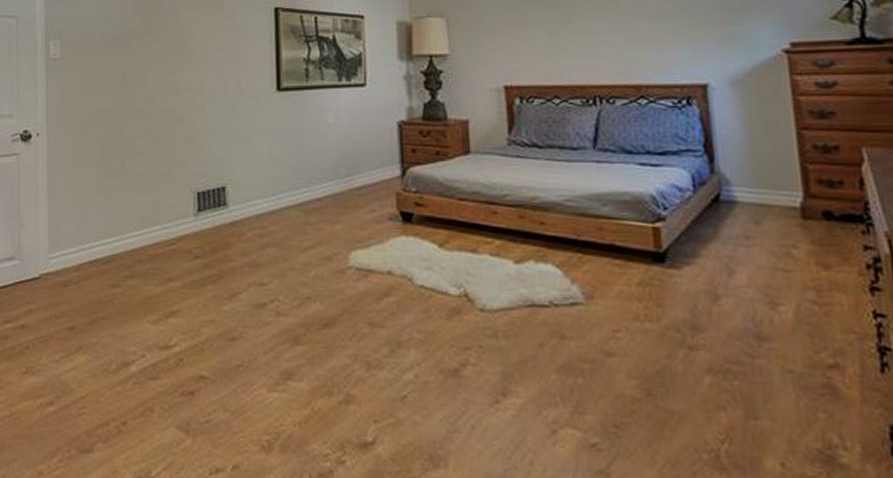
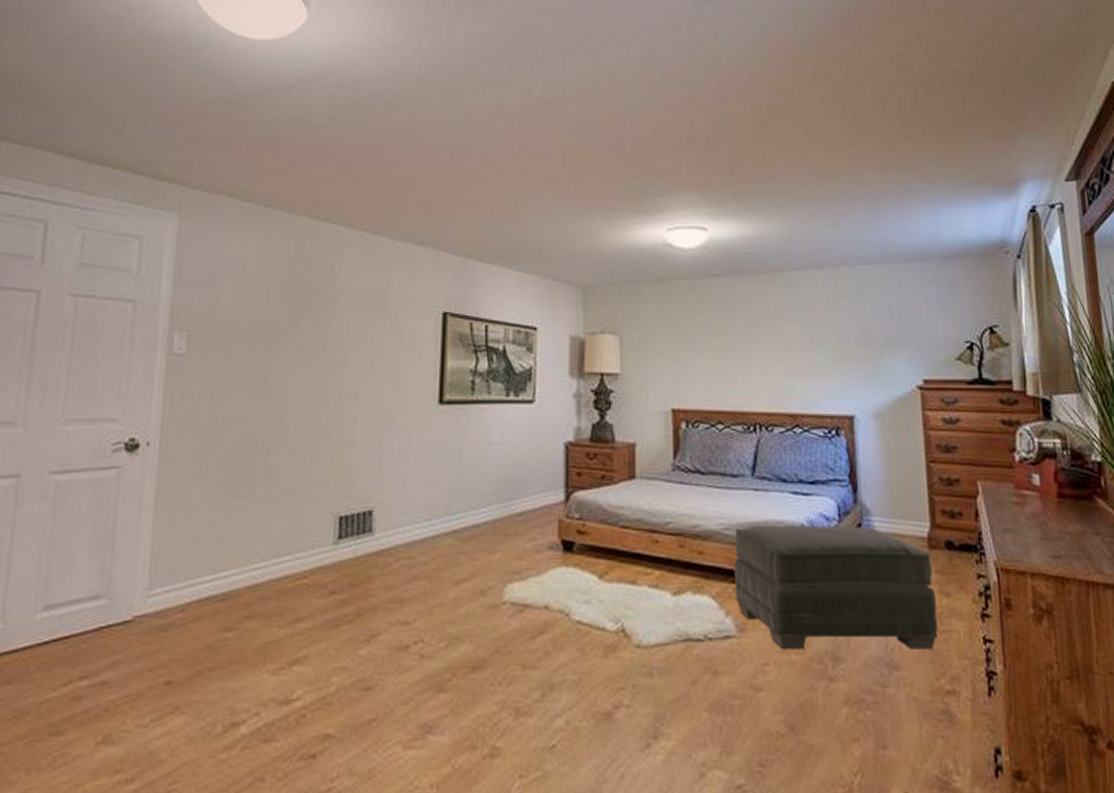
ottoman: none [577,196,817,322] -> present [734,525,938,649]

